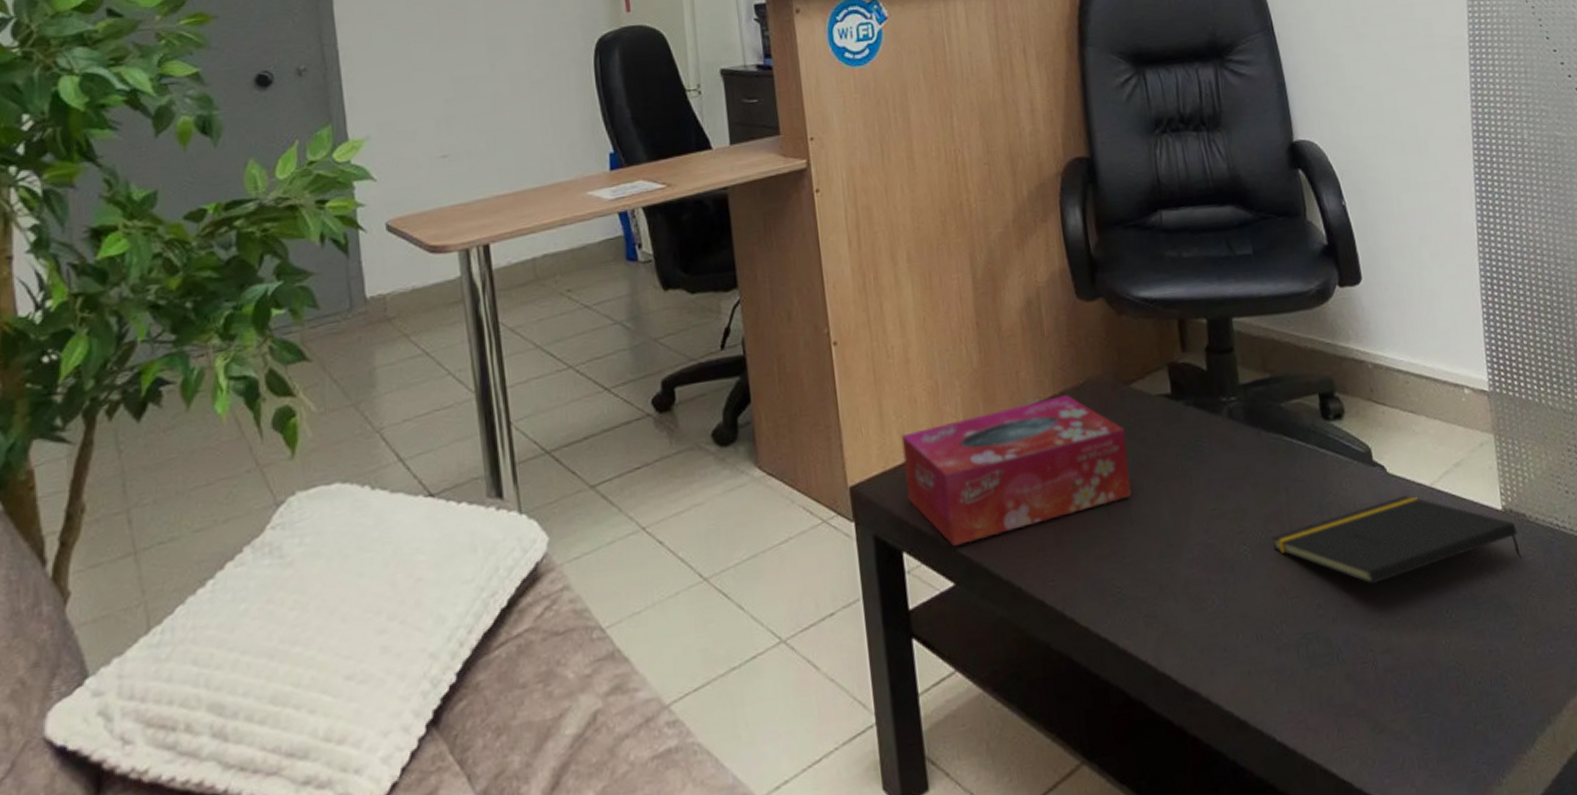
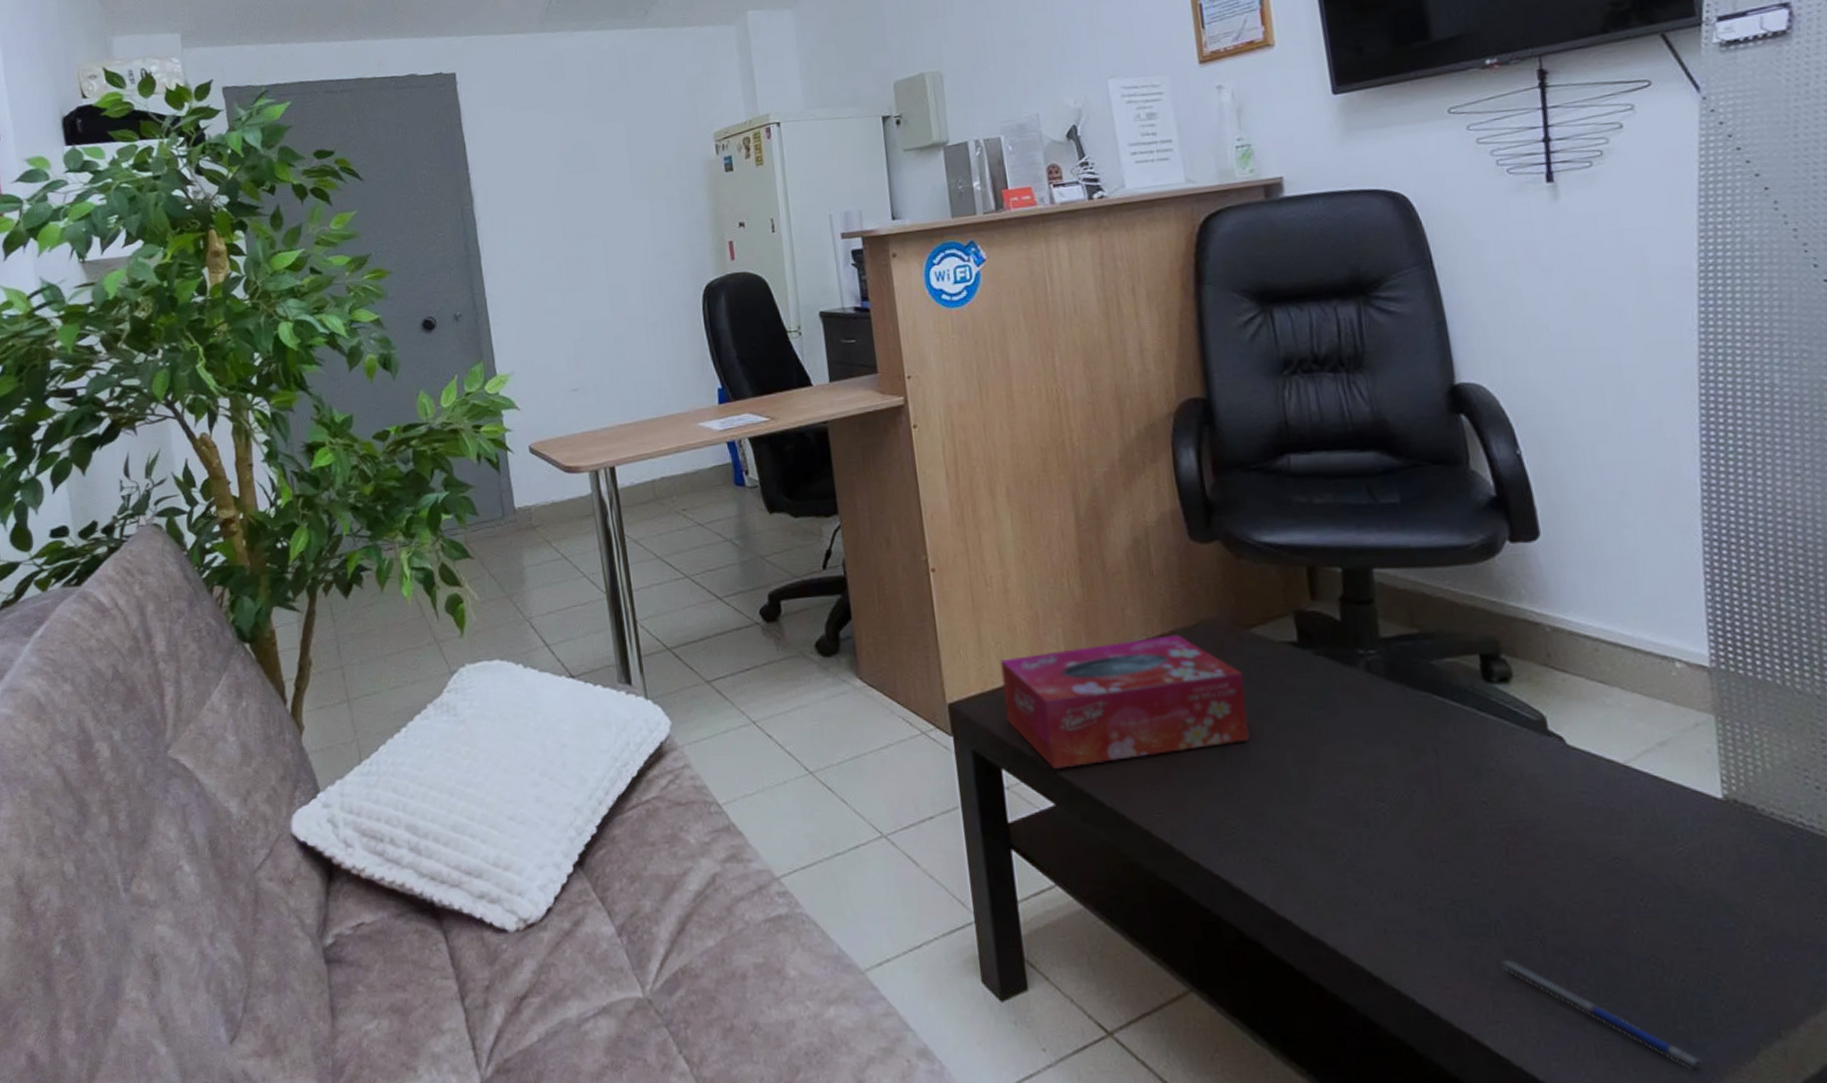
notepad: present [1271,494,1523,585] -> none [1415,770,1750,861]
pen: none [1343,685,1496,765] -> present [1501,960,1702,1069]

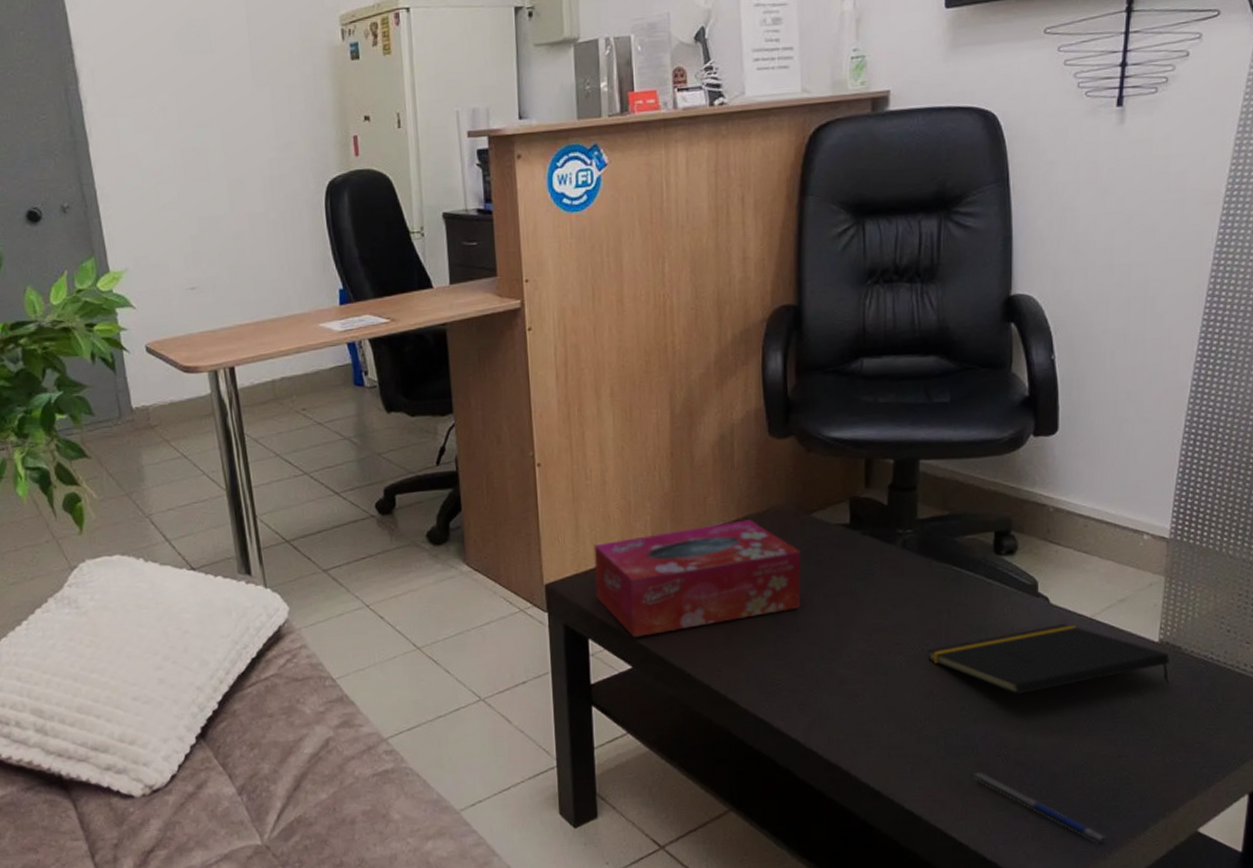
notepad: none [1415,770,1750,861] -> present [927,623,1170,695]

